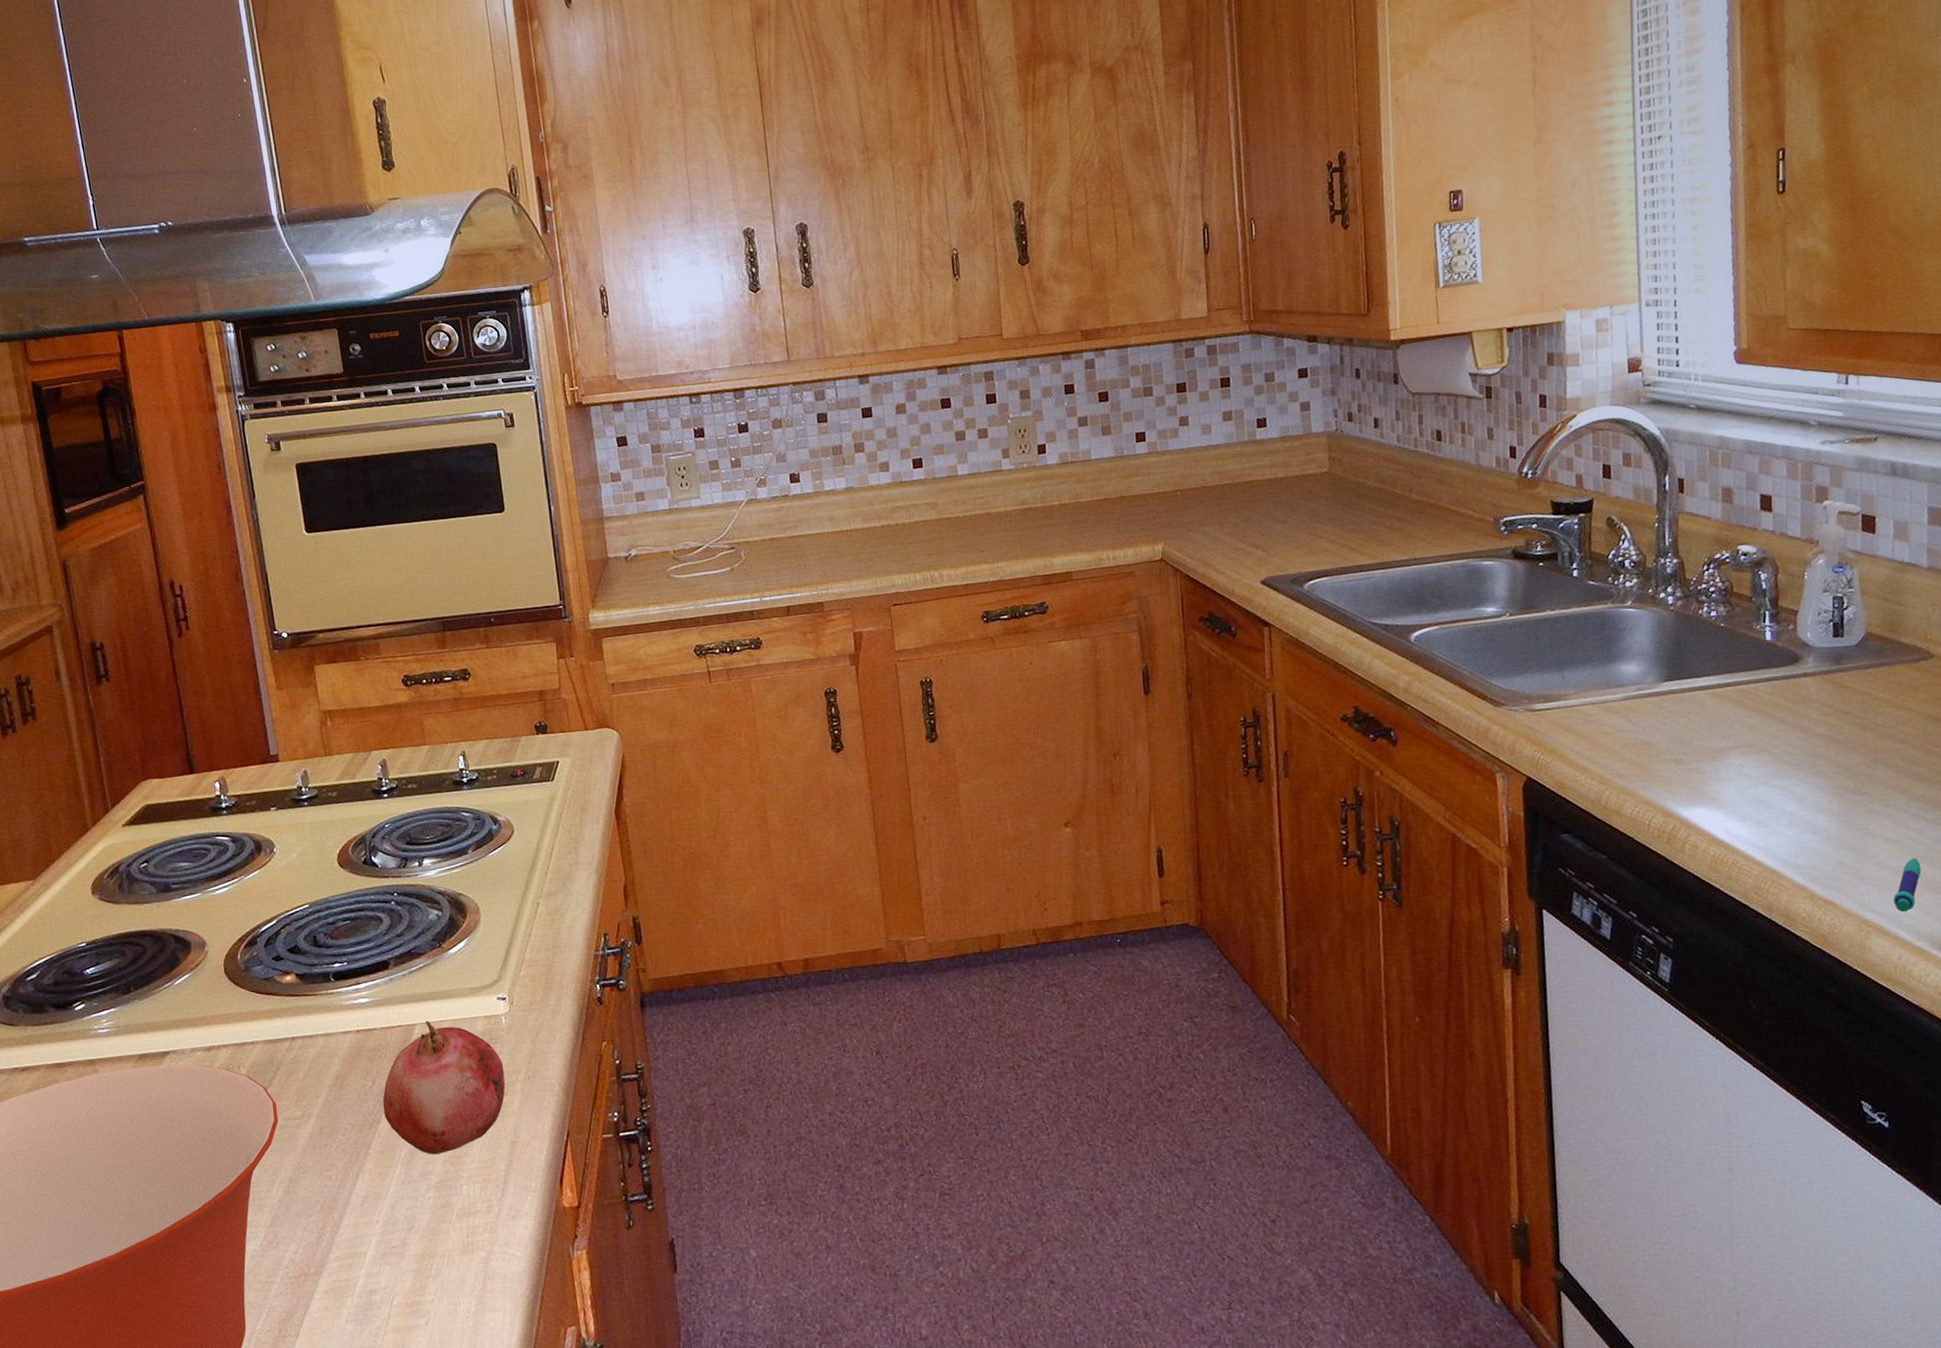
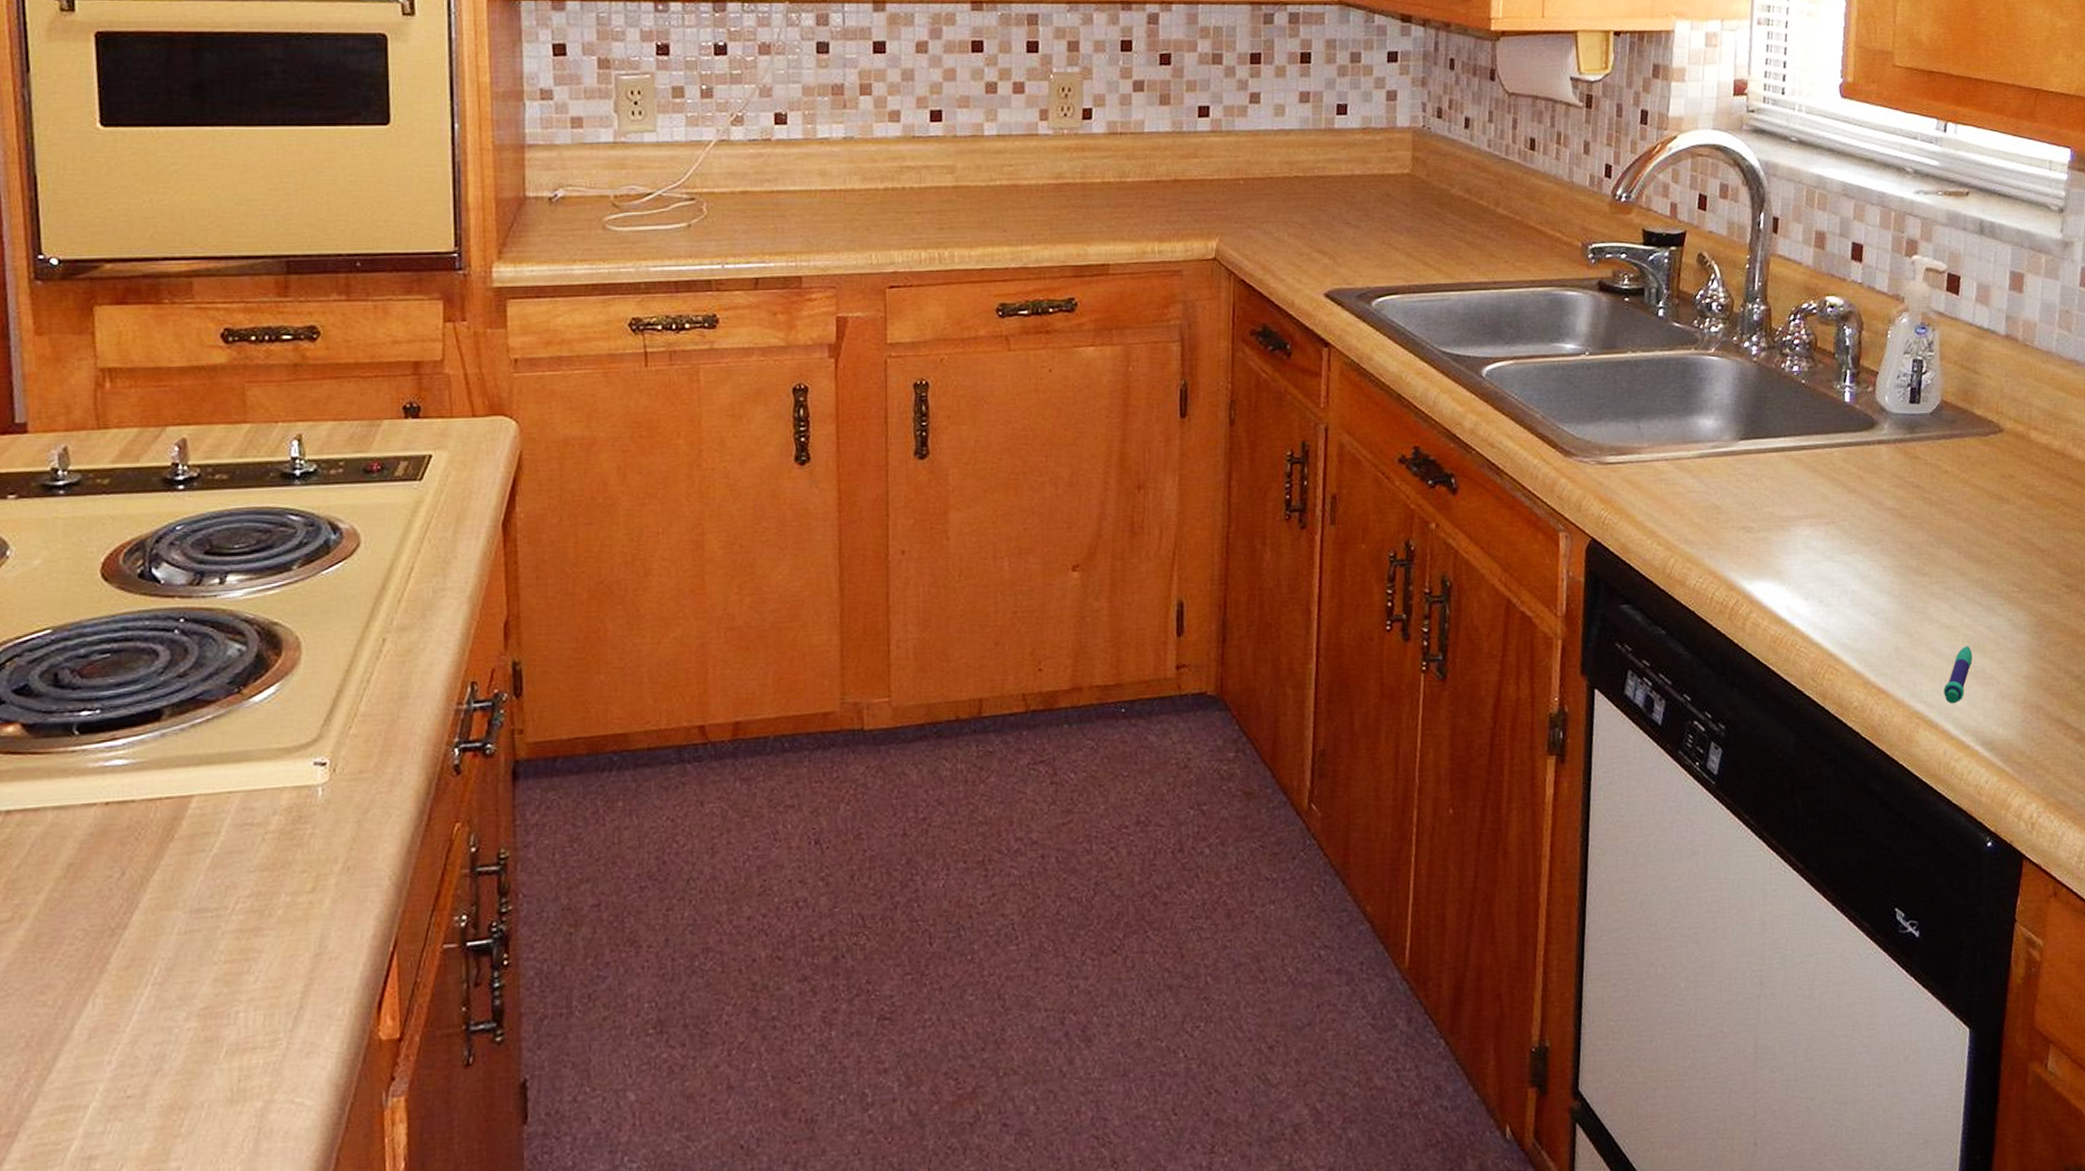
fruit: present [382,1020,506,1155] -> none [133,790,314,972]

